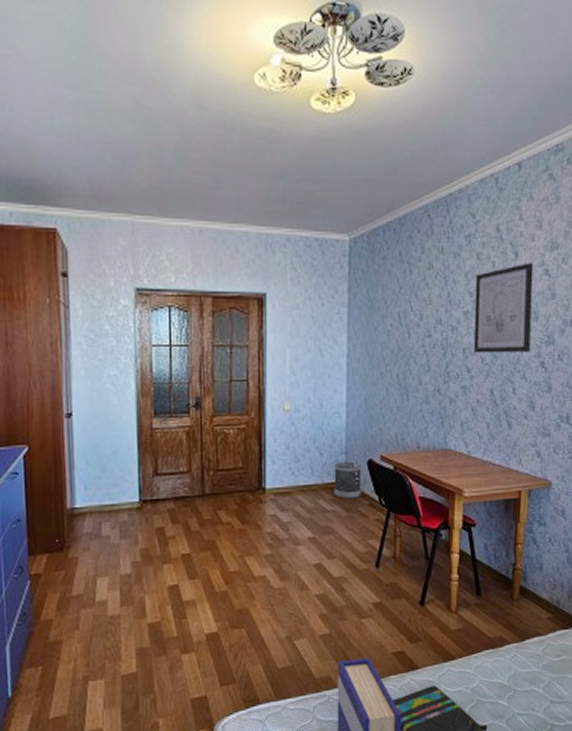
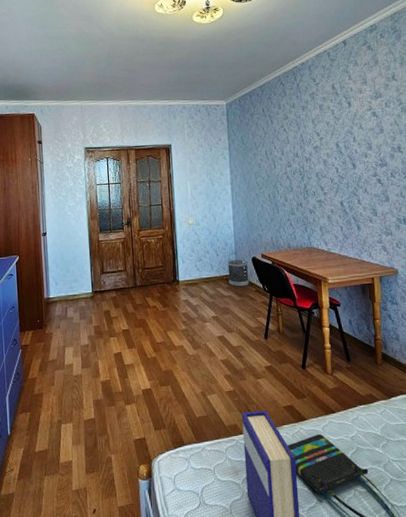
wall art: present [473,263,534,353] -> none [320,109,368,176]

